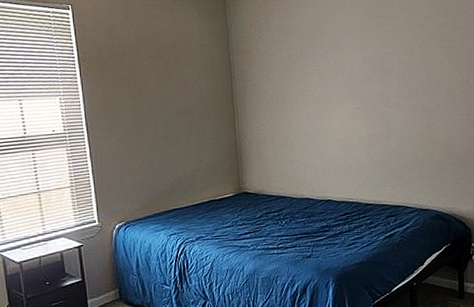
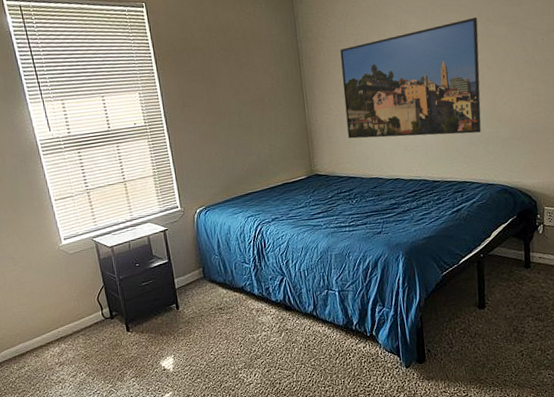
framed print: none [273,38,416,157] -> present [340,17,482,139]

